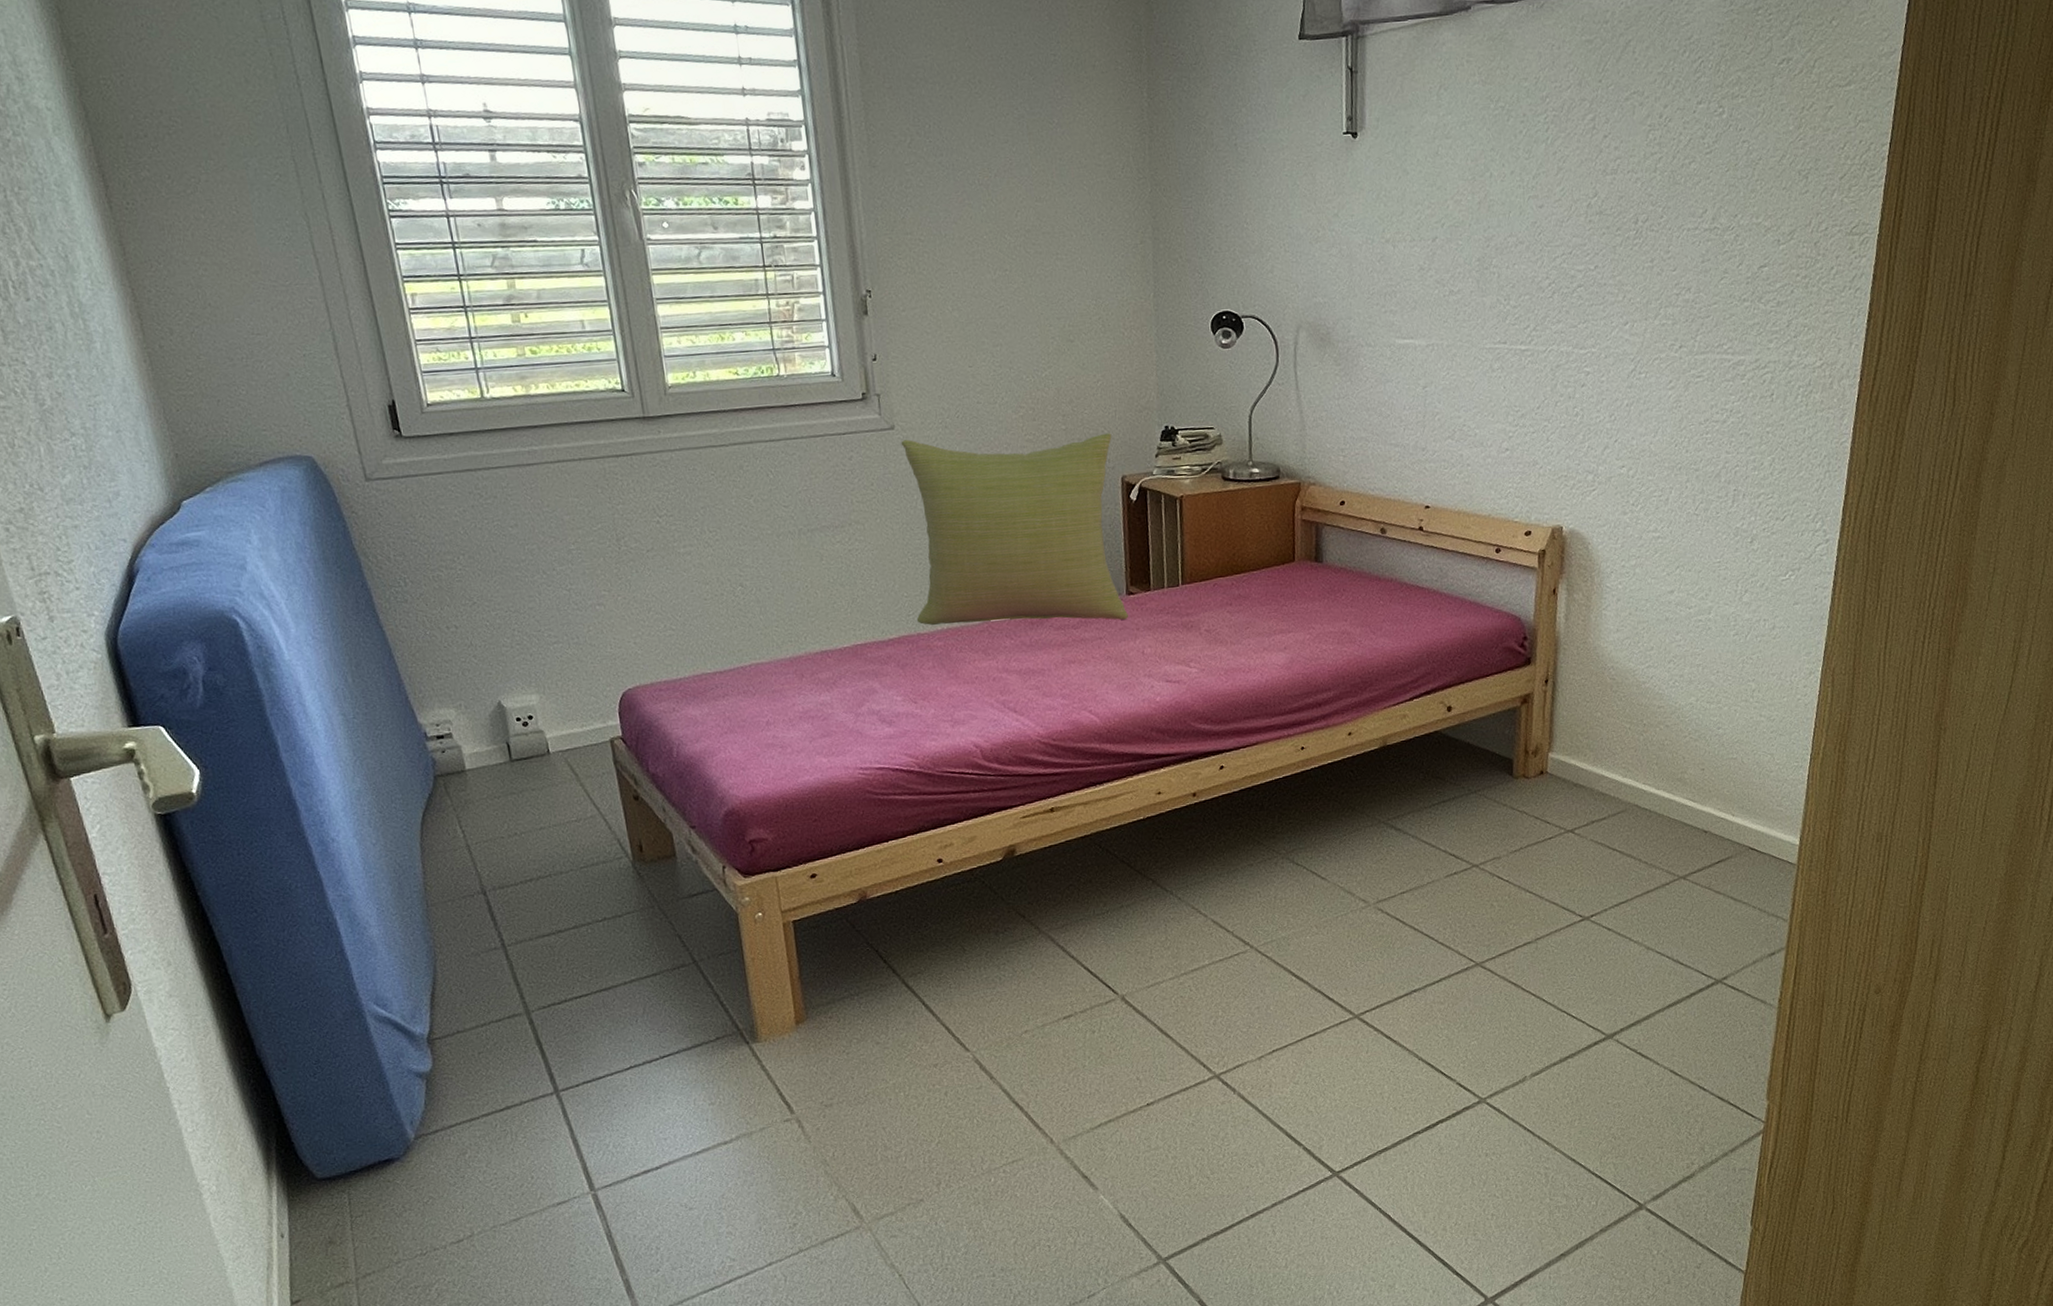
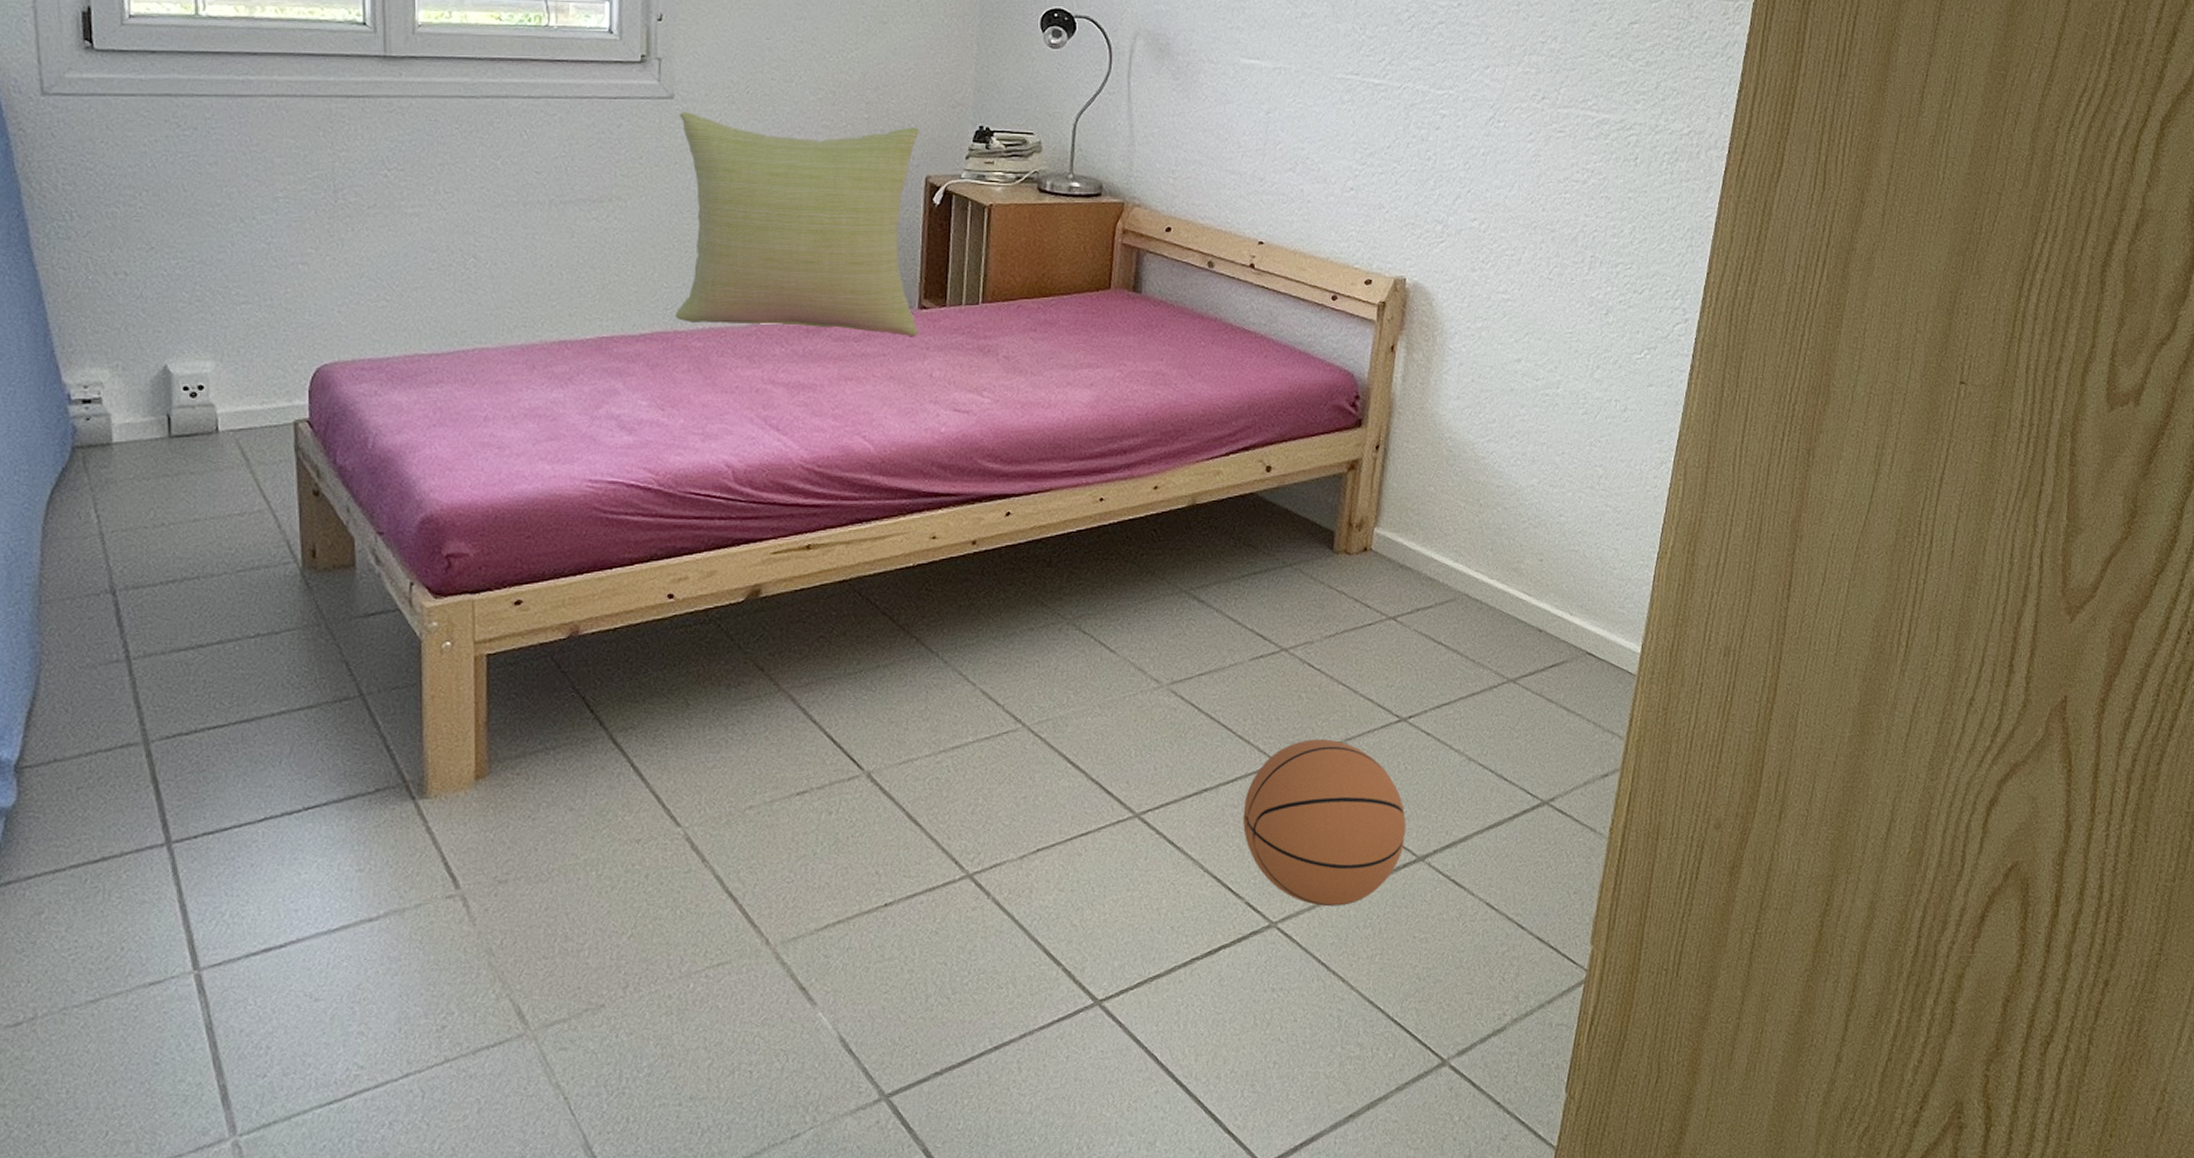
basketball: none [1449,940,1595,1082] -> present [1243,738,1406,907]

